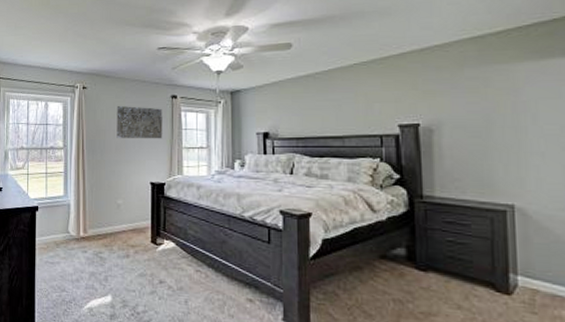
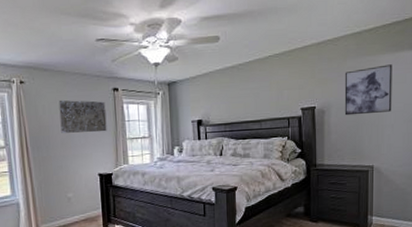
wall art: none [461,74,540,137] -> present [344,64,392,116]

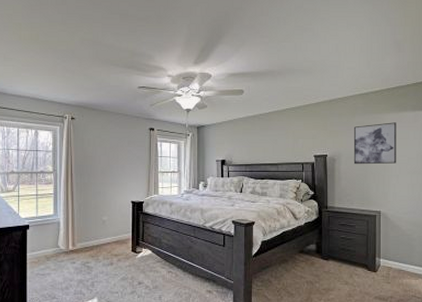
stone relief: present [58,100,107,133] -> none [102,135,142,165]

